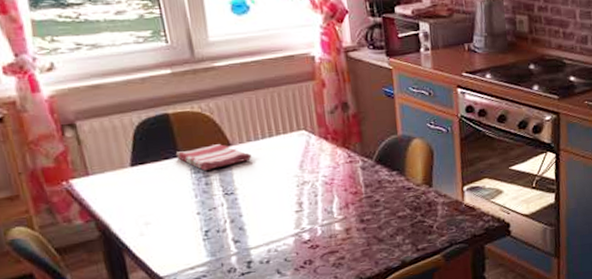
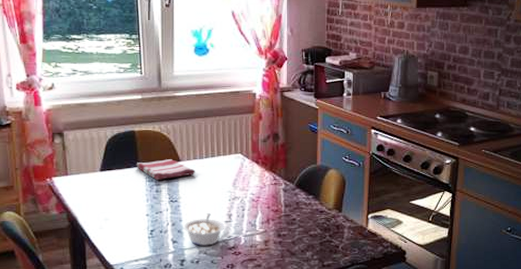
legume: none [245,204,296,243] -> present [183,213,225,246]

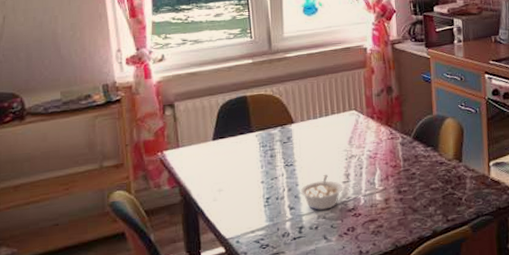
dish towel: present [136,159,196,180] -> none [249,122,310,145]

